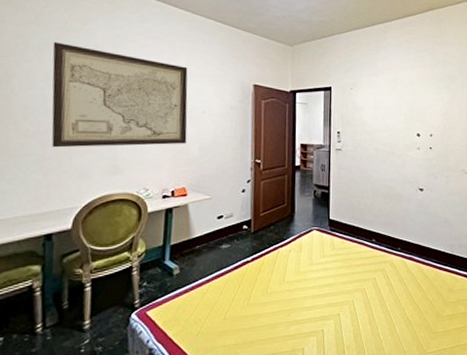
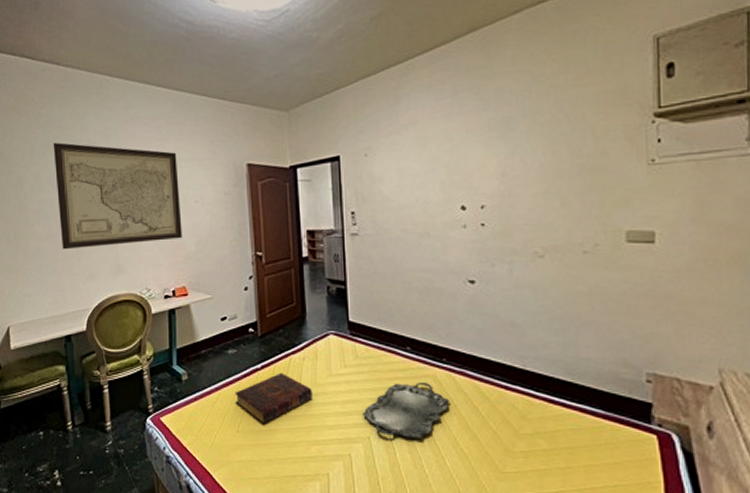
book: none [224,263,295,311] -> present [234,372,313,424]
serving tray: none [335,266,401,313] -> present [363,381,449,440]

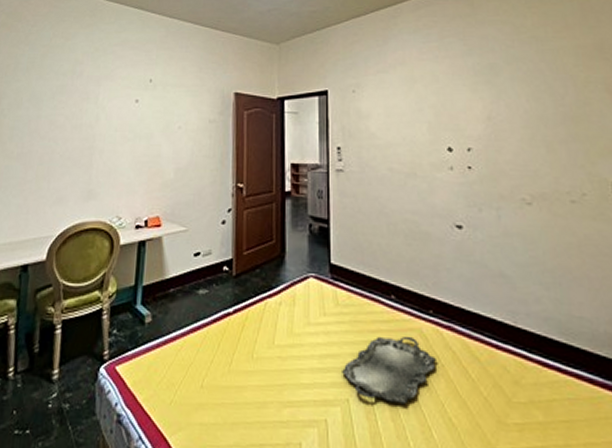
wall art: present [53,142,183,250] -> none [32,60,164,170]
book: present [234,372,313,424] -> none [201,318,288,380]

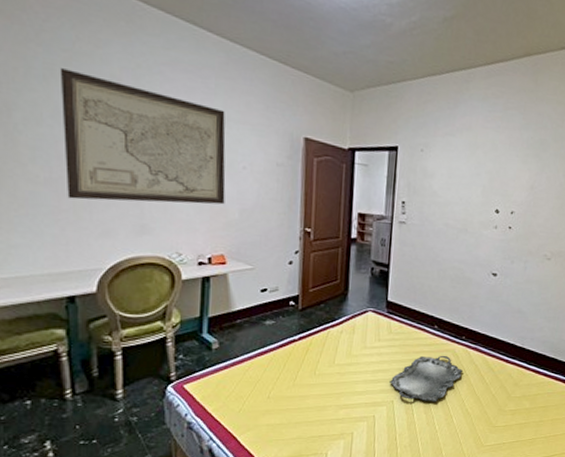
wall art: none [32,60,164,170] -> present [60,68,226,205]

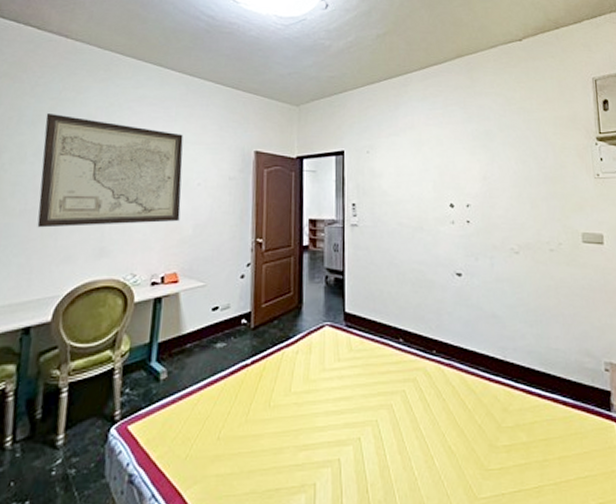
serving tray: present [390,355,463,402] -> none [354,375,438,438]

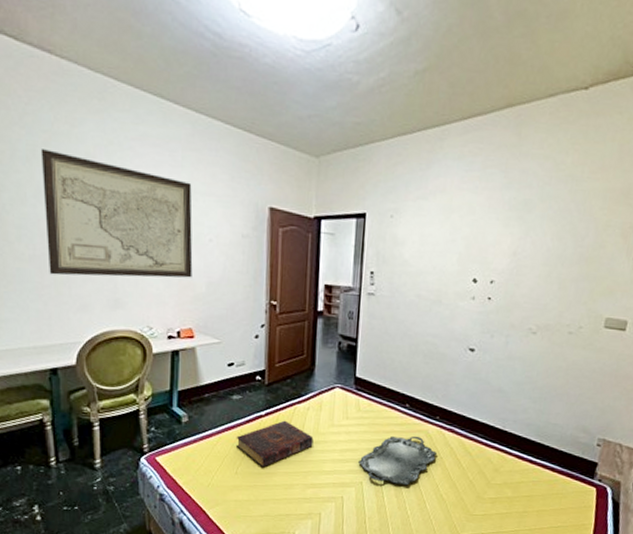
book: none [219,368,304,429] -> present [236,420,314,468]
serving tray: none [354,375,438,438] -> present [358,436,437,486]

